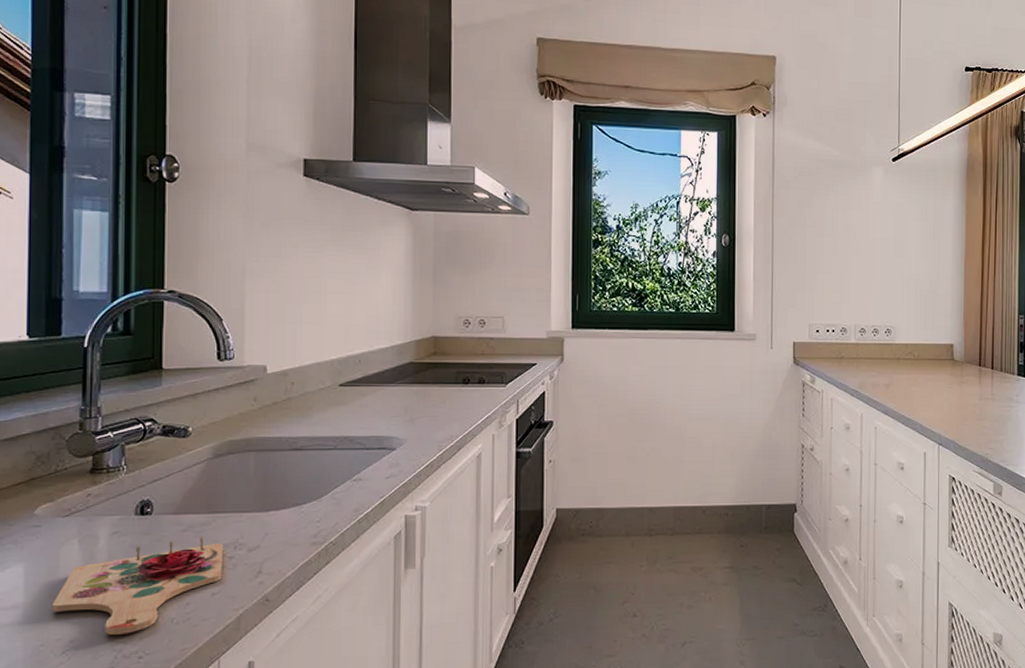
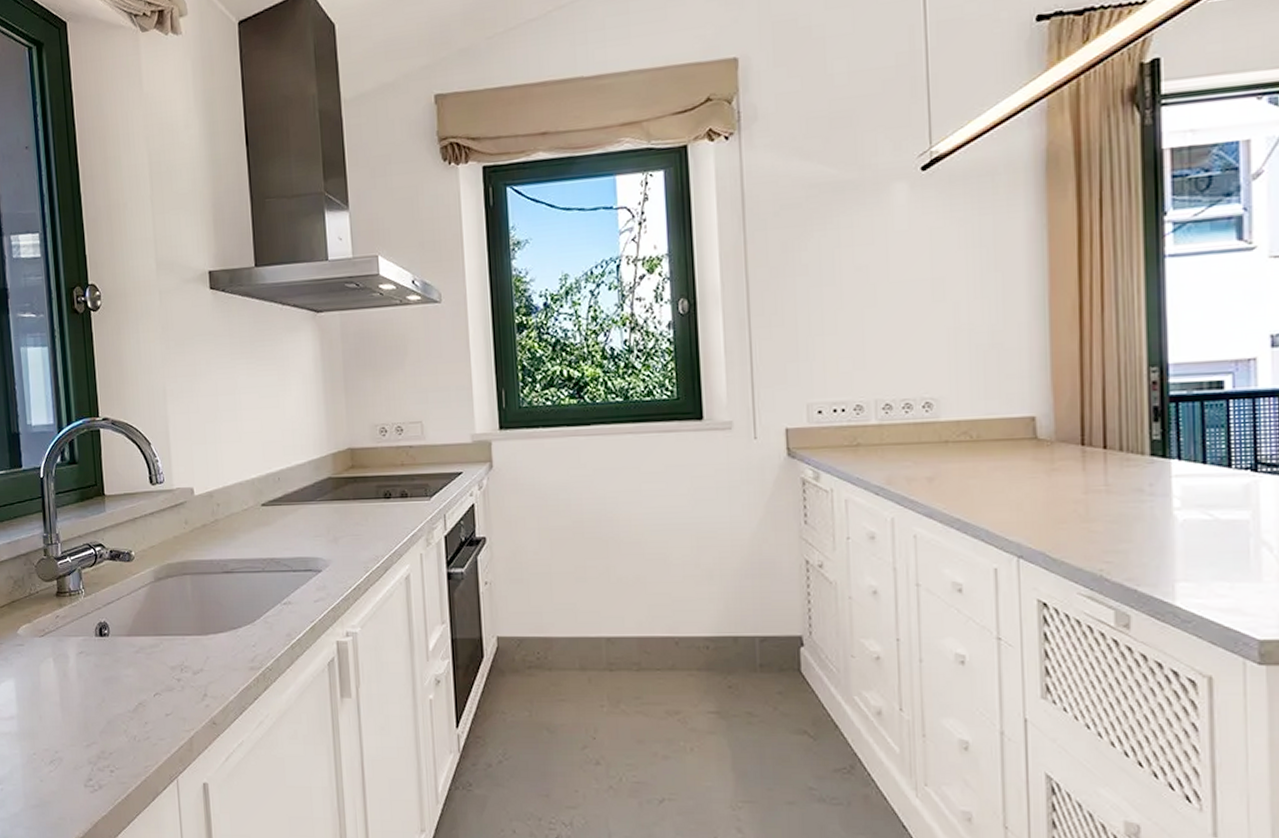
cutting board: present [51,537,224,635] -> none [38,658,173,748]

